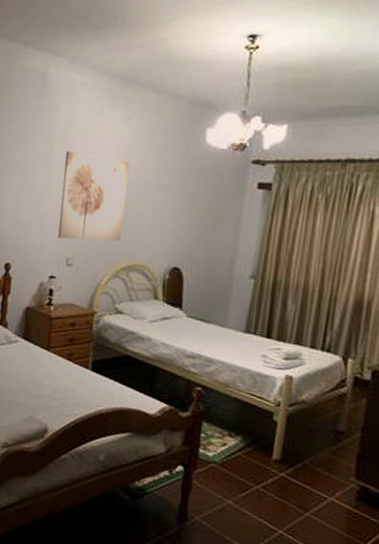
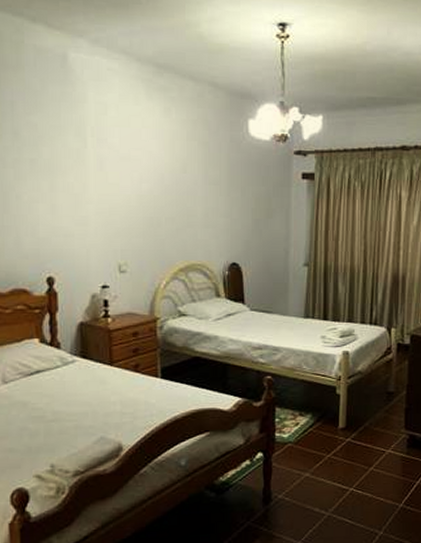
wall art: present [57,151,129,241] -> none [102,146,176,244]

